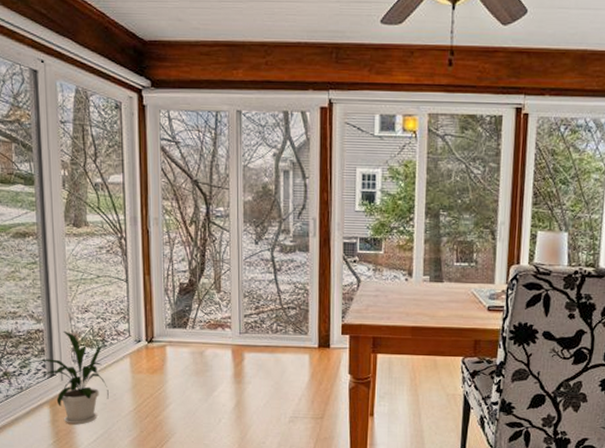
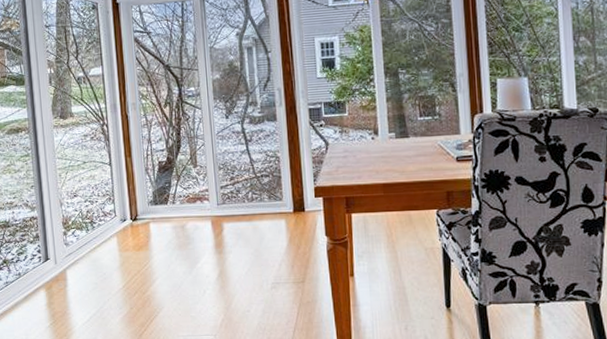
house plant: present [22,330,109,425] -> none [19,216,99,306]

